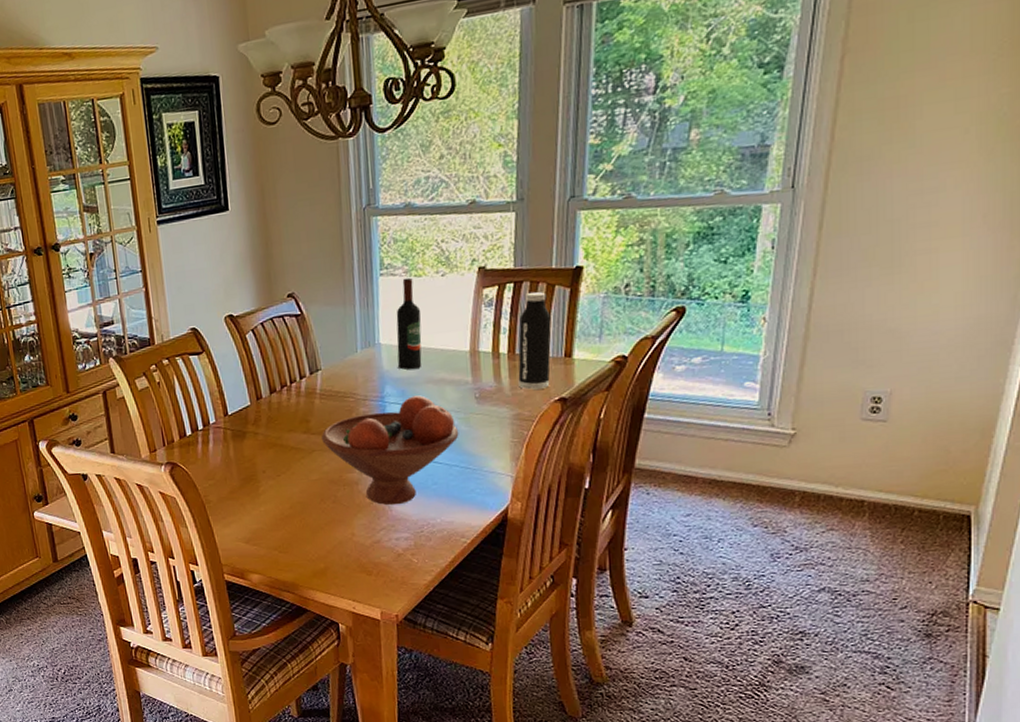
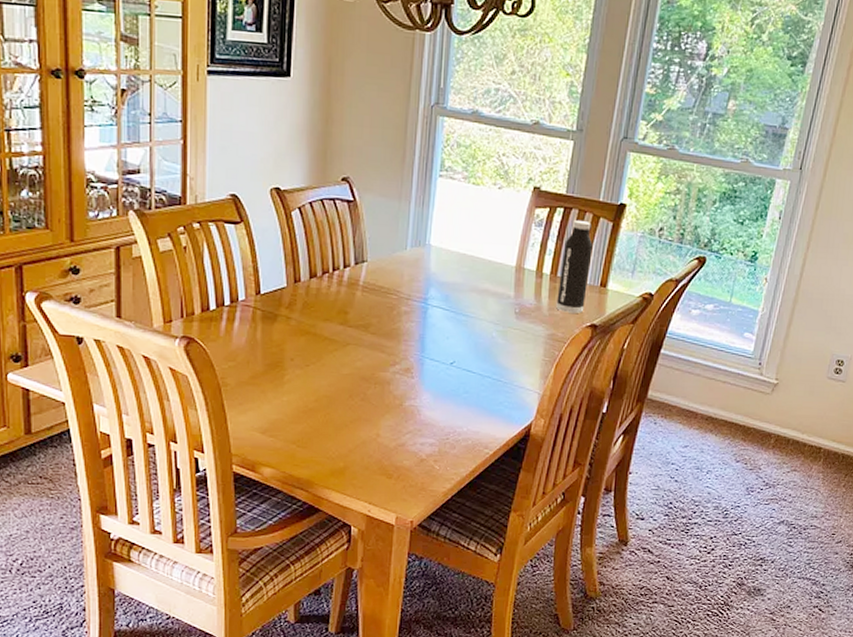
fruit bowl: present [322,395,459,506] -> none [359,302,496,410]
wine bottle: present [396,277,422,370] -> none [446,183,475,275]

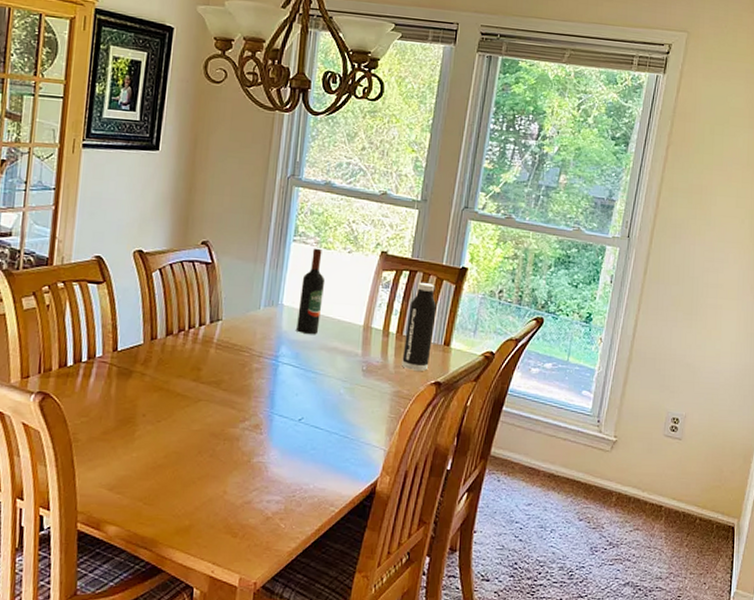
wine bottle: none [446,183,475,275] -> present [297,248,326,334]

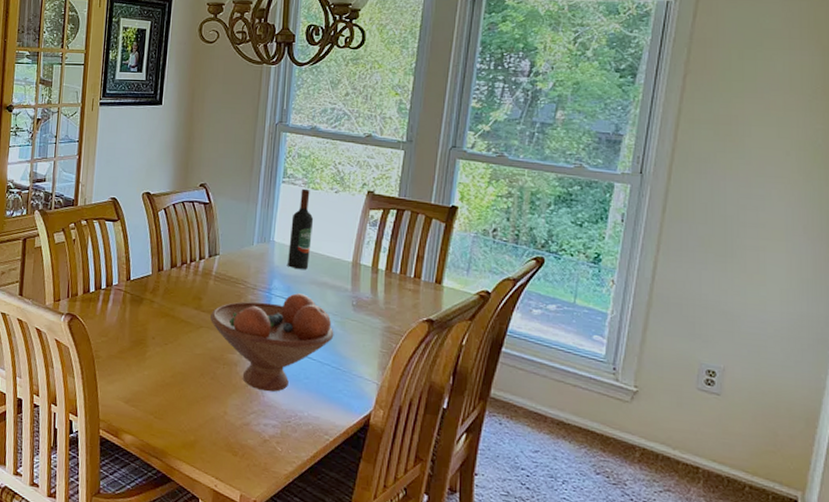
fruit bowl: none [210,360,343,466] -> present [210,293,334,392]
water bottle: present [402,282,437,371] -> none [392,220,426,308]

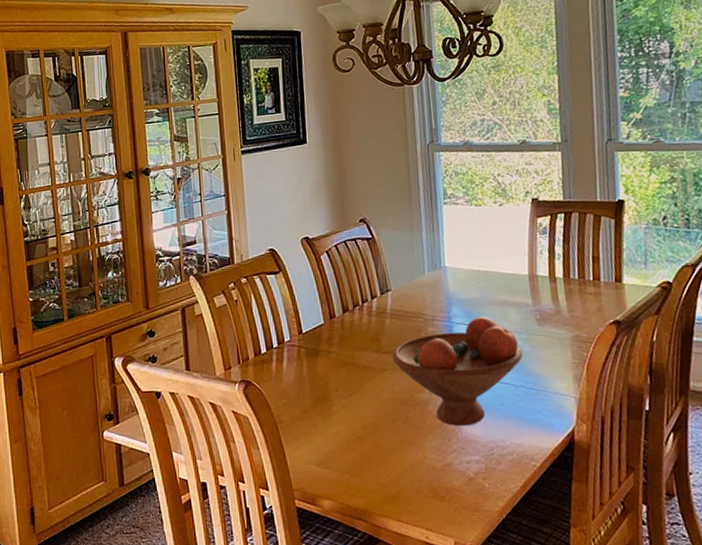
wine bottle: present [288,188,314,269] -> none [459,206,486,292]

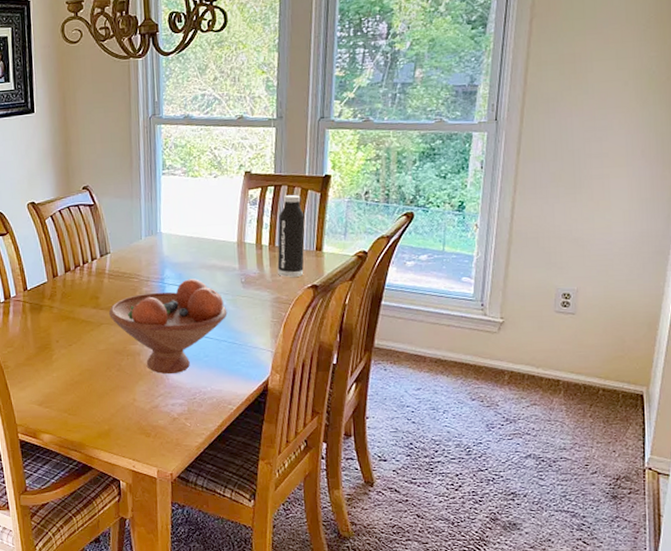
water bottle: none [571,221,604,313] -> present [277,194,305,277]

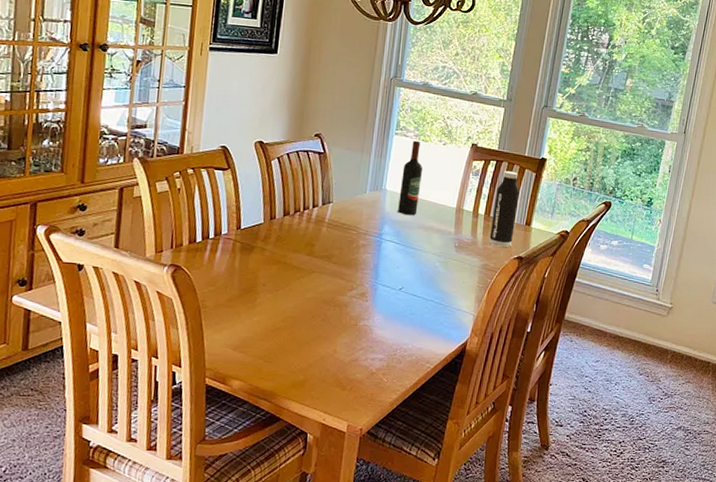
fruit bowl: present [109,279,228,375] -> none [322,237,438,329]
wine bottle: none [175,177,197,256] -> present [398,140,423,215]

